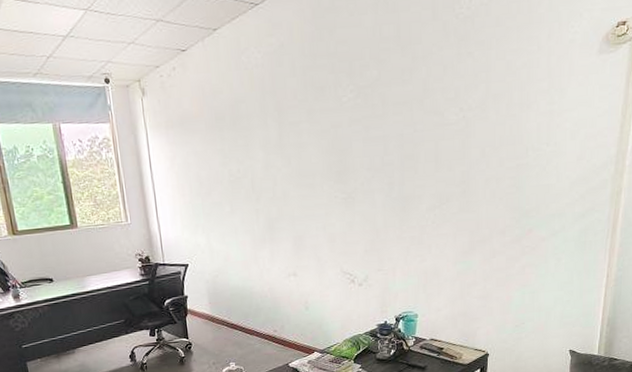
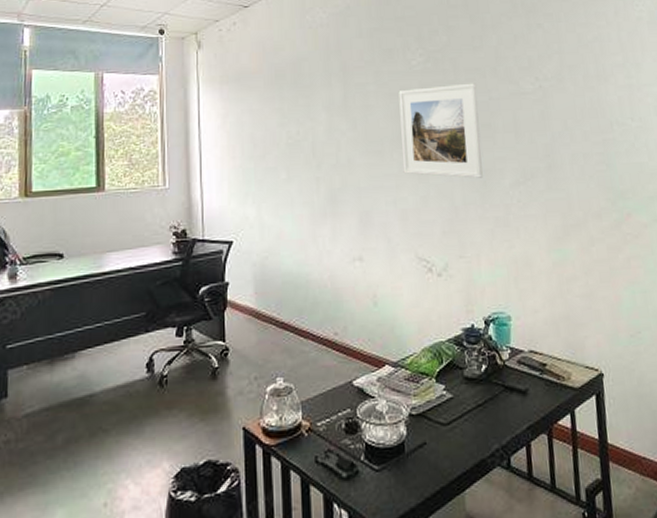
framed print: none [329,116,403,205] -> present [398,83,483,179]

